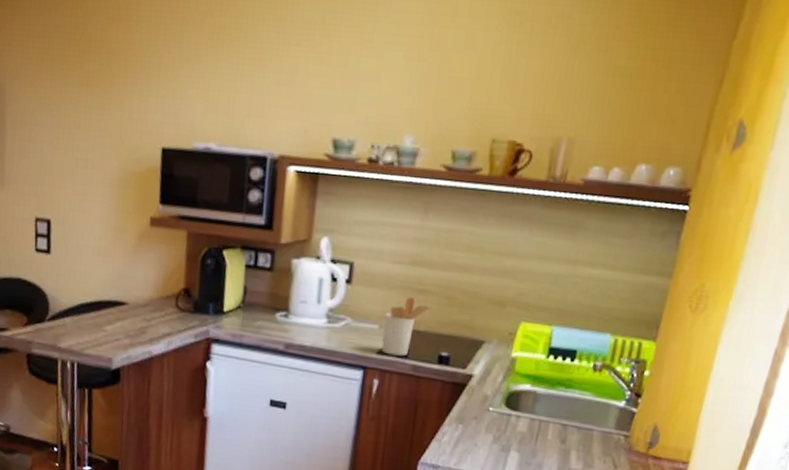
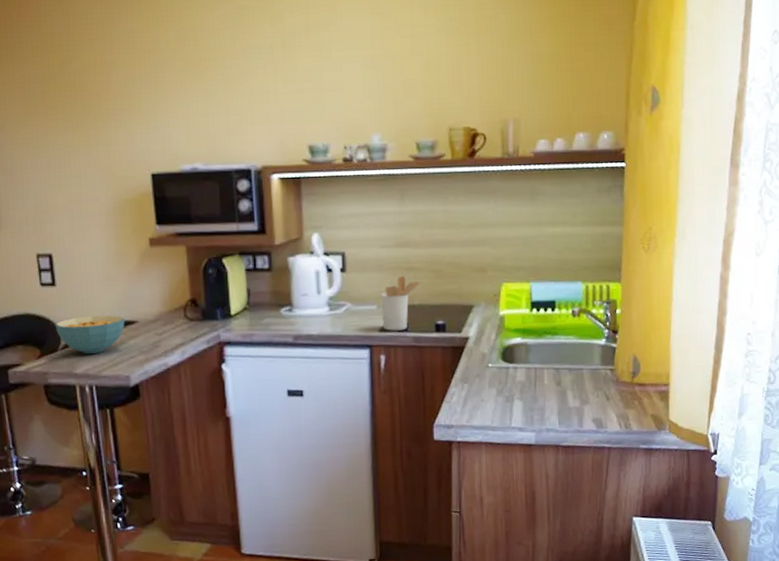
cereal bowl: none [45,289,115,330] -> present [55,315,125,354]

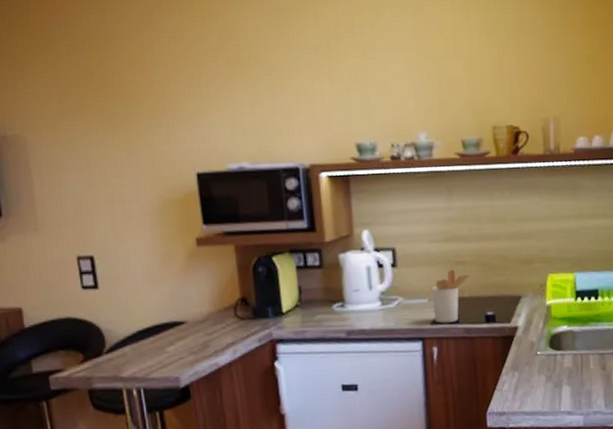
cereal bowl: present [55,315,125,354] -> none [98,316,173,357]

